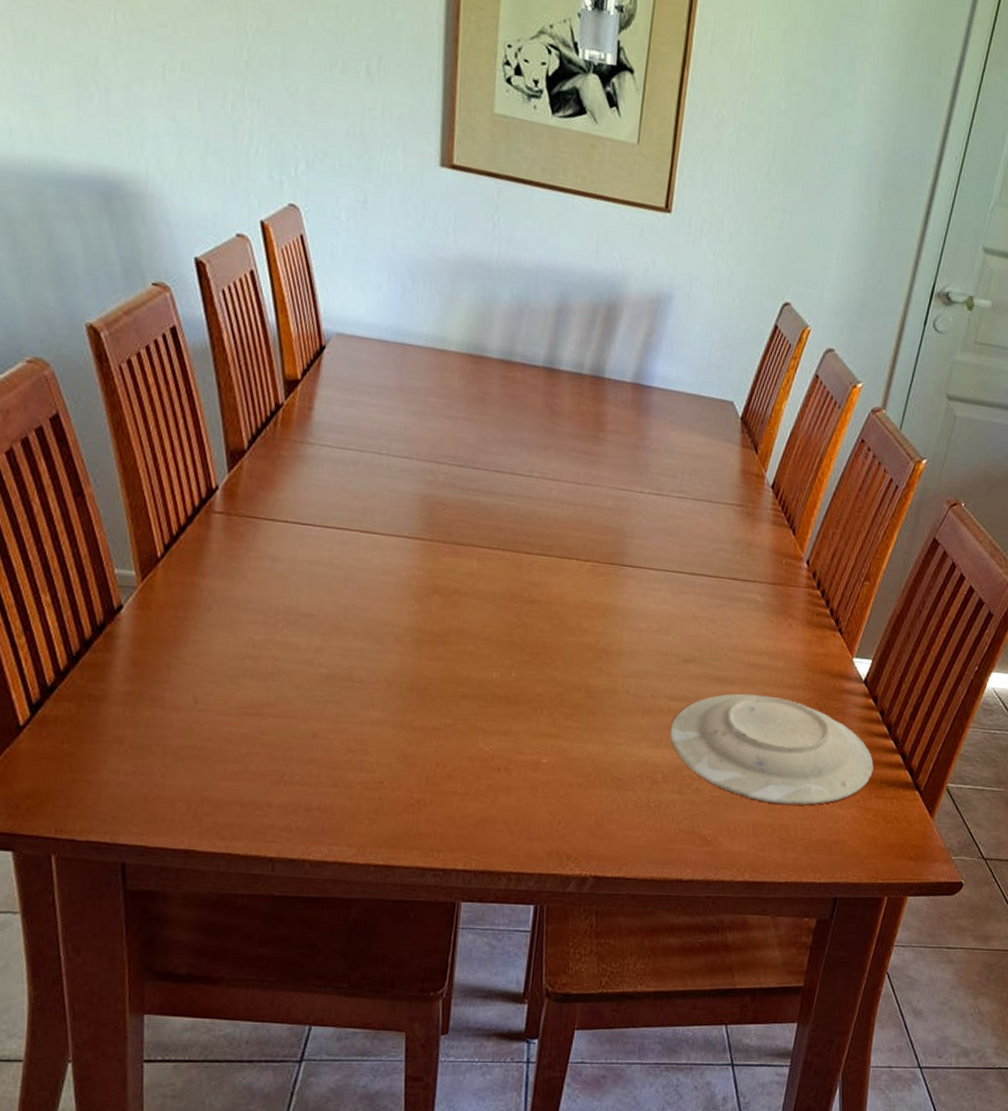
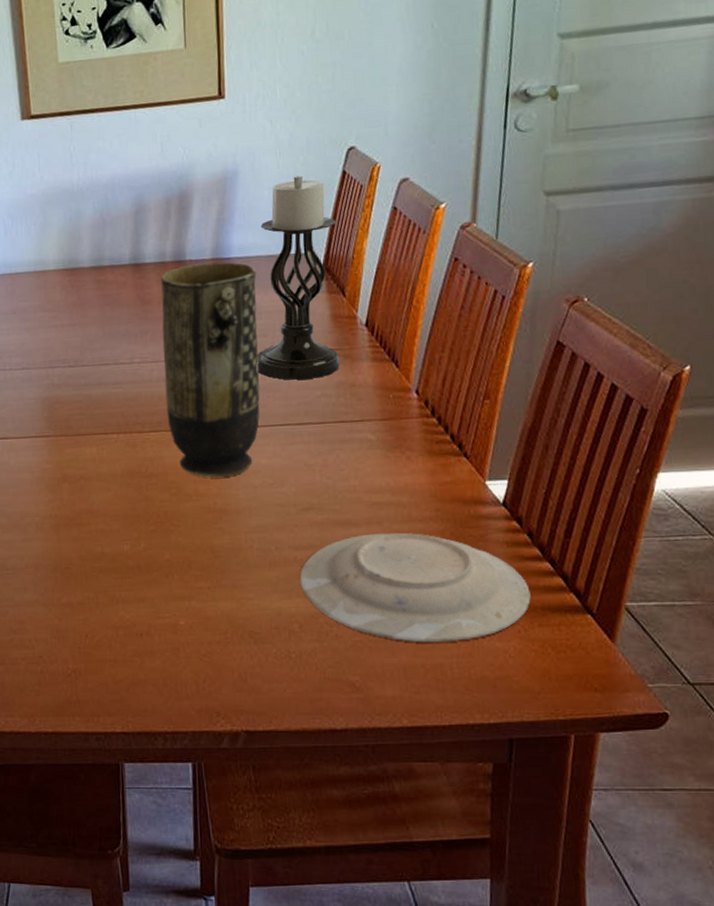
vase: none [560,383,676,616] -> present [161,262,260,478]
candle holder: none [661,317,761,531] -> present [257,175,340,380]

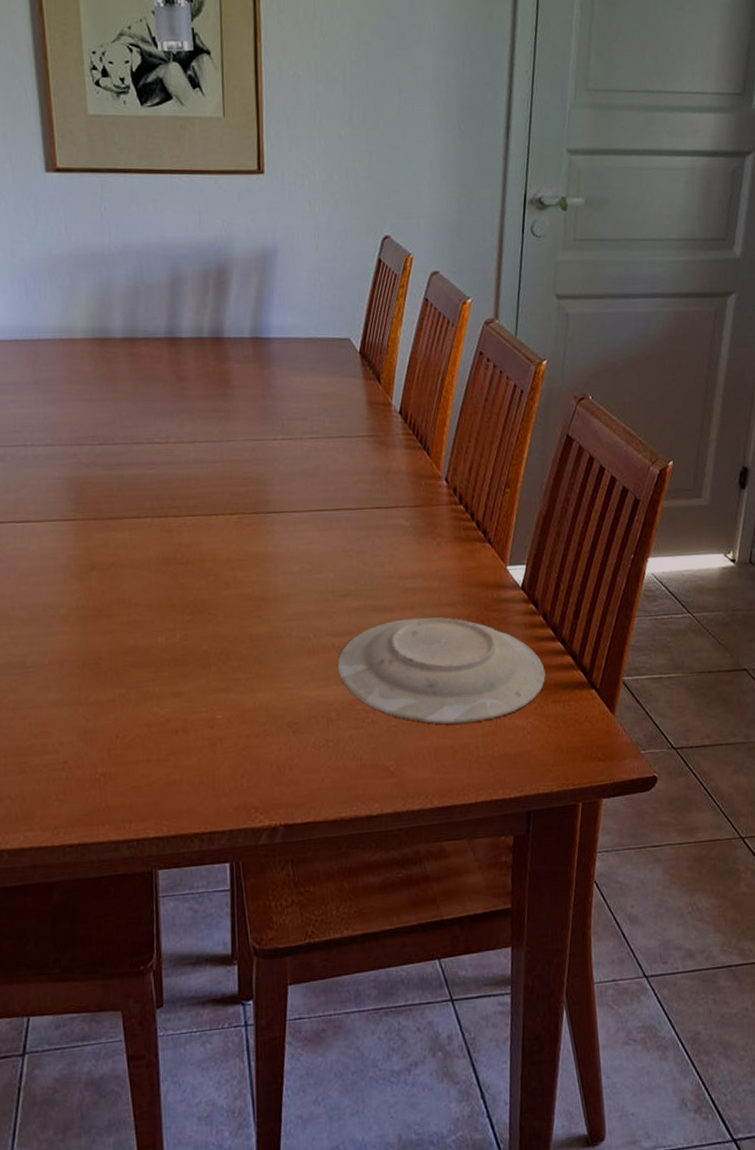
vase: present [161,262,260,478] -> none [198,341,299,564]
candle holder: present [257,175,340,380] -> none [296,260,375,465]

